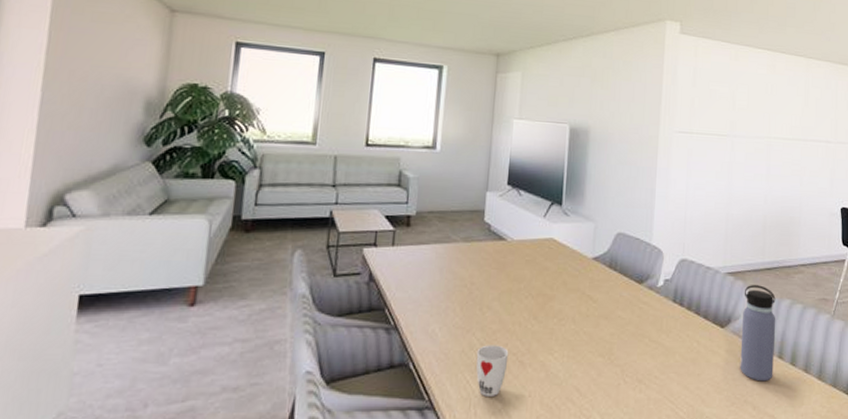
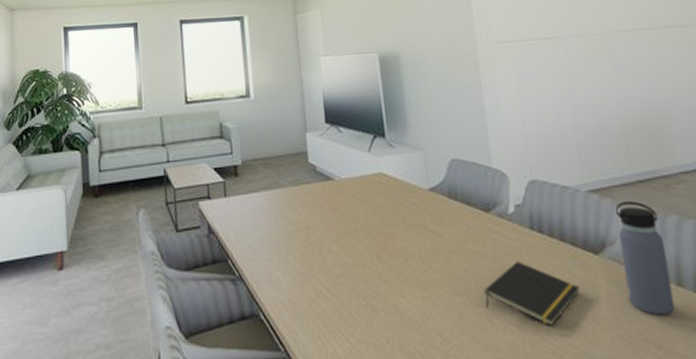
cup: present [476,345,509,396] -> none [324,289,359,345]
notepad: none [623,329,703,388] -> present [484,261,580,327]

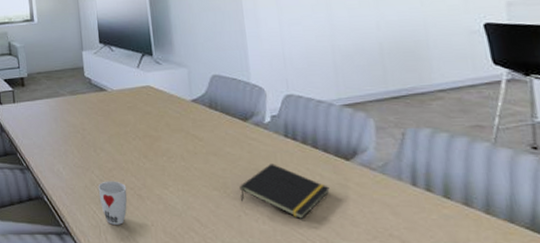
cup: none [324,289,359,345] -> present [98,181,127,225]
water bottle: present [615,201,675,316] -> none [368,115,423,215]

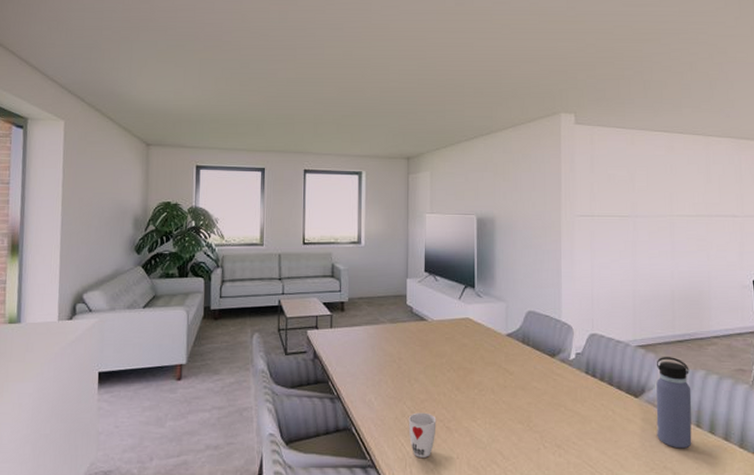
notepad: present [240,164,330,220] -> none [542,399,619,453]
water bottle: none [368,115,423,215] -> present [656,357,692,449]

